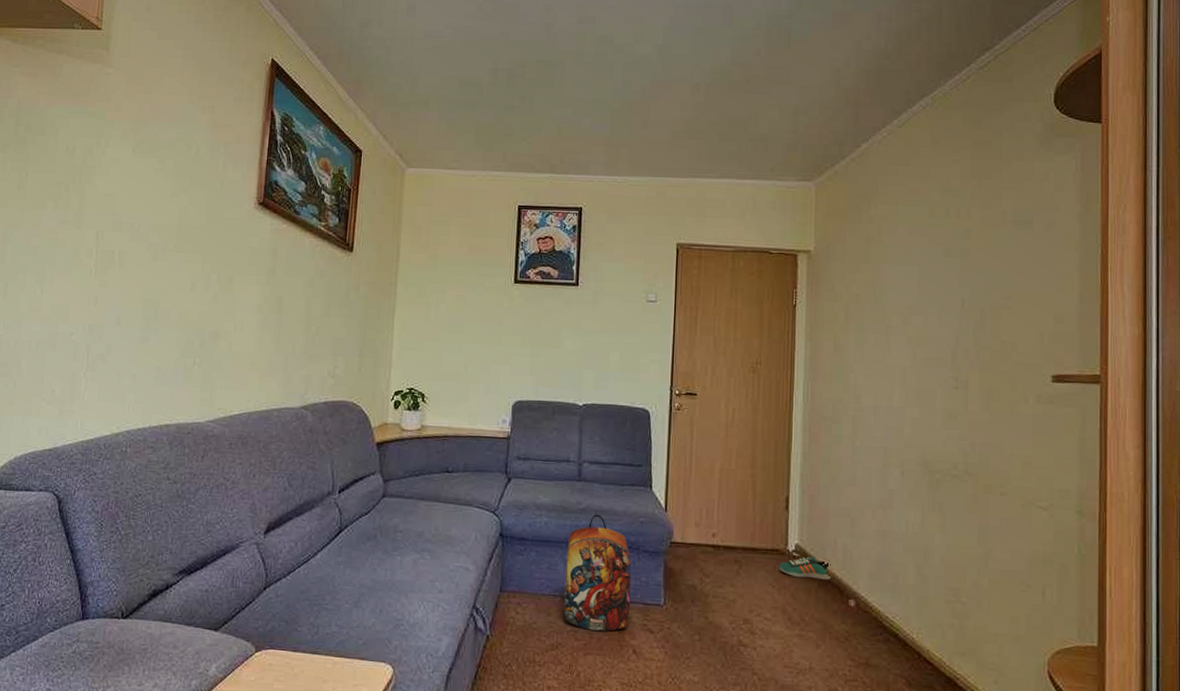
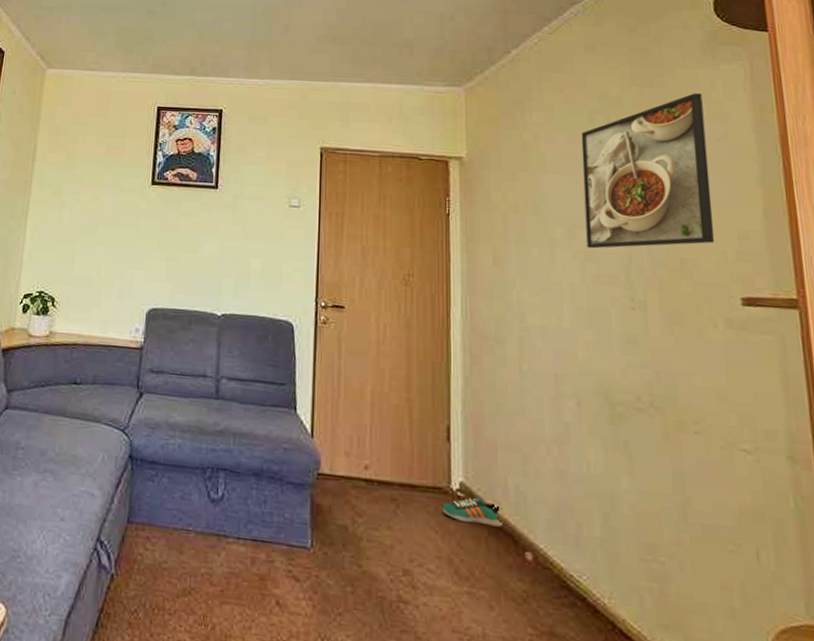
backpack: present [564,514,631,632] -> none [198,437,274,577]
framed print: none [919,185,1035,334] -> present [581,93,715,249]

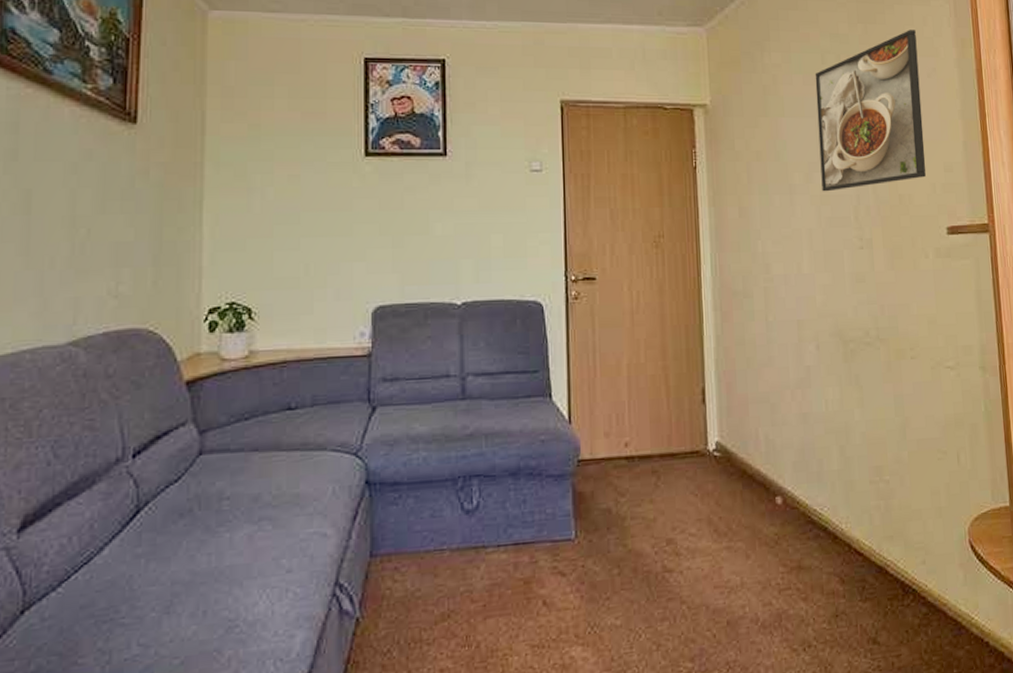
sneaker: present [441,496,502,527] -> none [700,452,755,481]

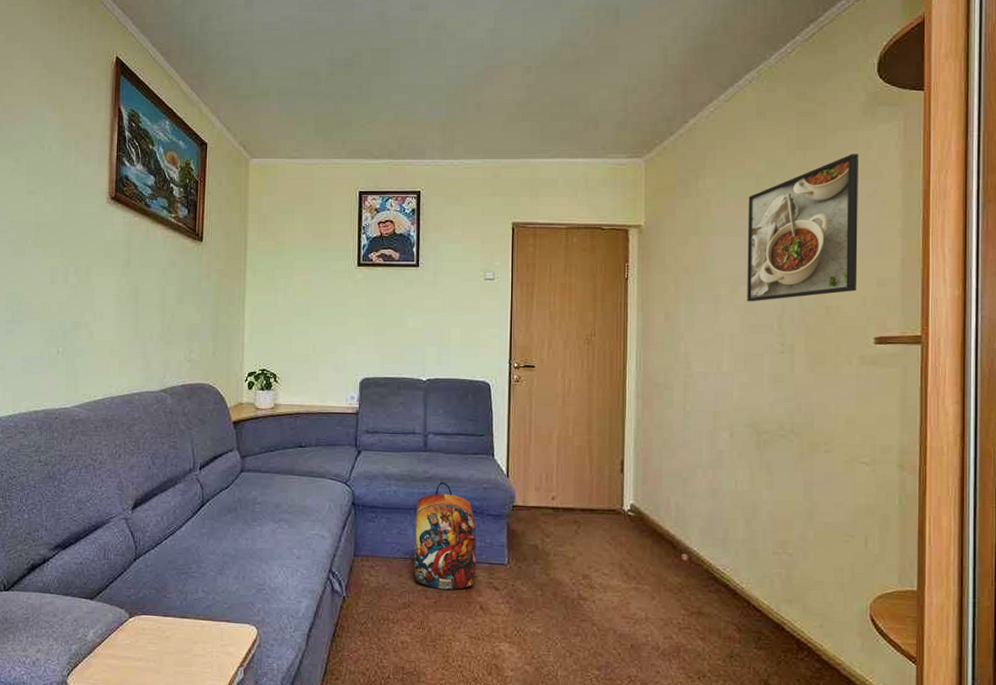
backpack: none [452,438,536,587] -> present [414,482,477,591]

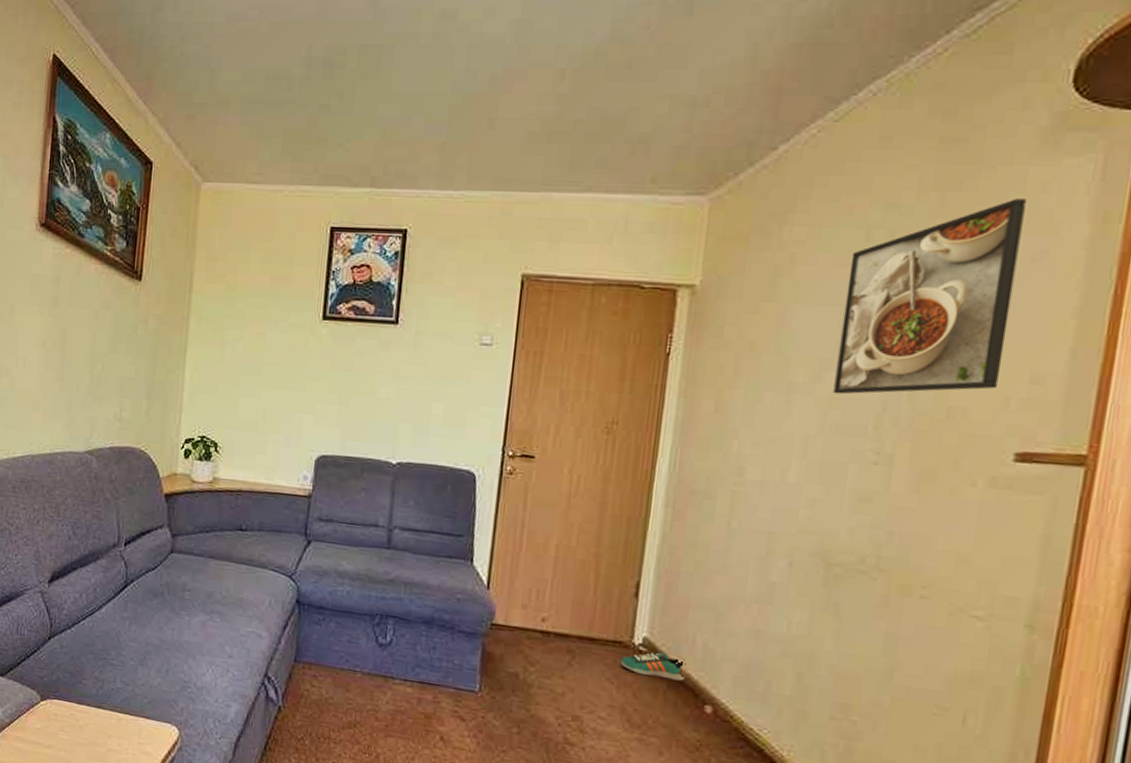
backpack: present [414,482,477,591] -> none [364,586,444,715]
sneaker: none [615,514,665,537] -> present [620,651,686,681]

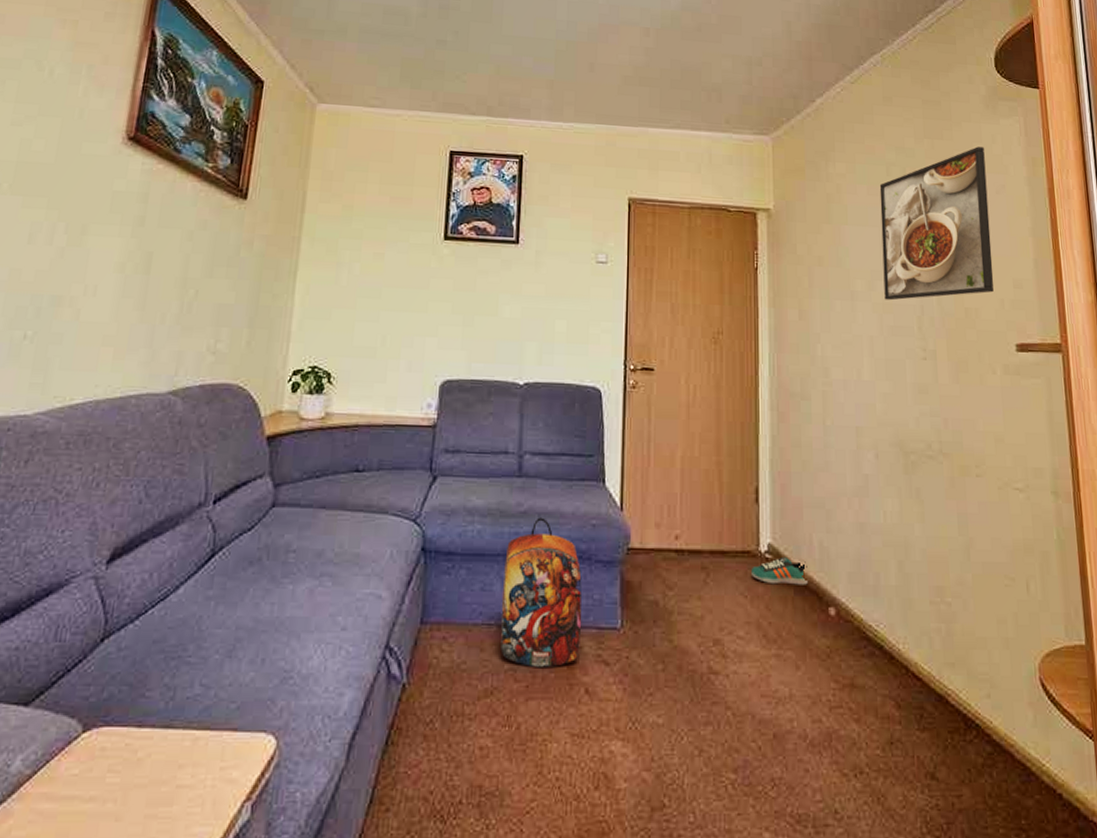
backpack: none [364,586,444,715] -> present [501,517,582,669]

